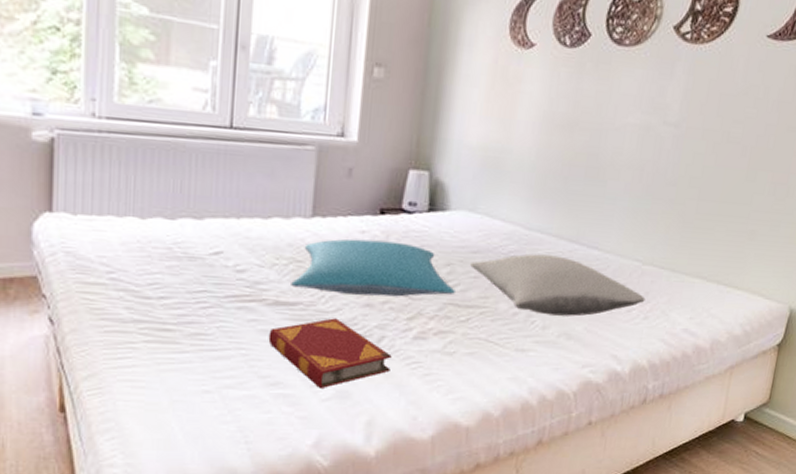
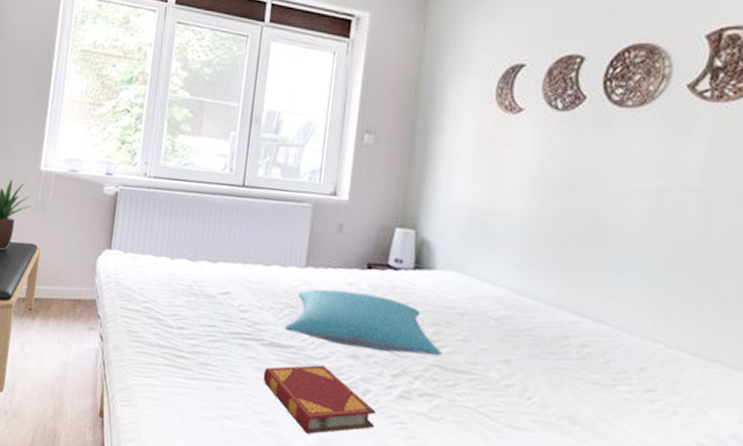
pillow: present [470,254,646,316] -> none [458,321,673,400]

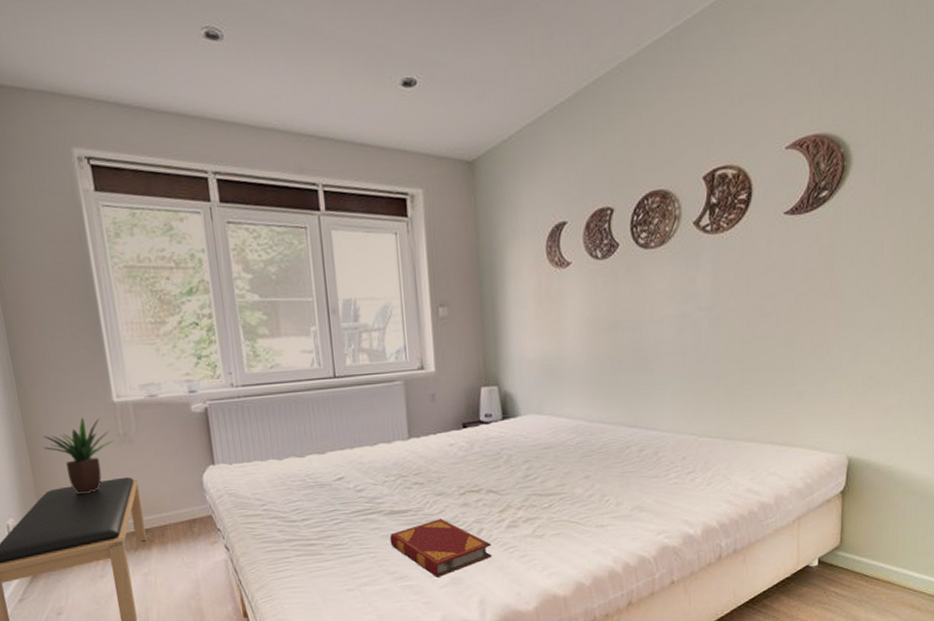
pillow: present [285,289,442,356] -> none [401,449,536,498]

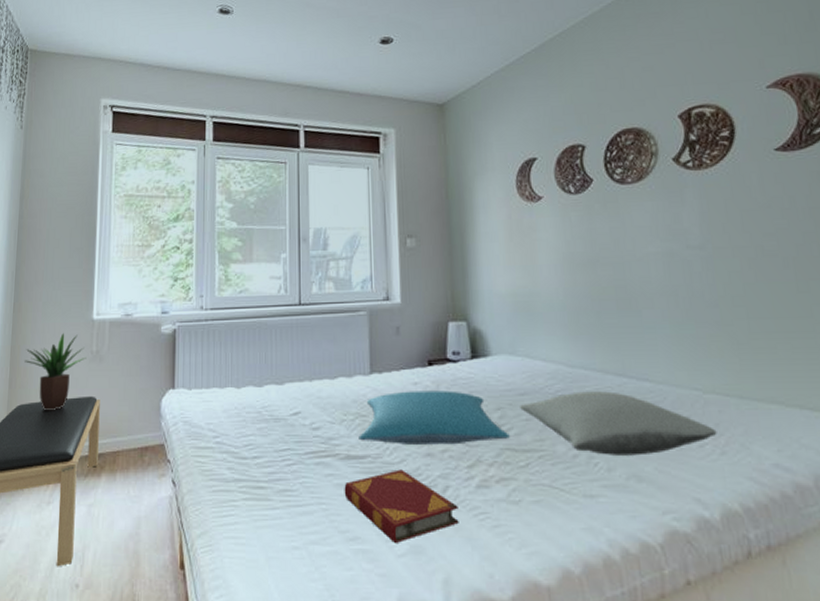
pillow: none [401,449,536,498] -> present [359,390,510,445]
pillow: none [545,440,706,493] -> present [520,391,717,456]

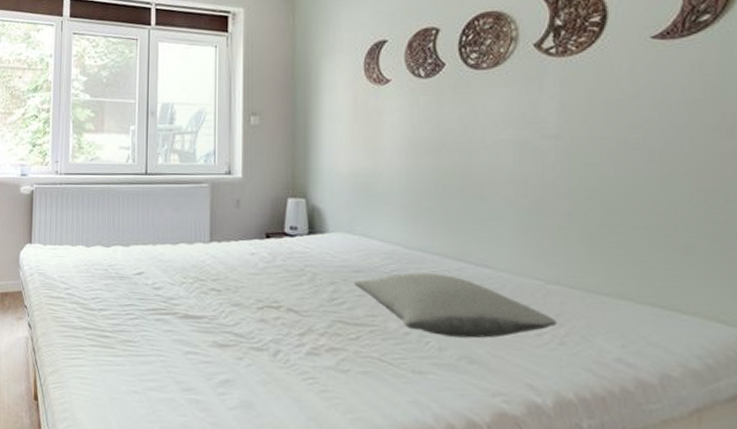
hardback book: present [344,469,459,543] -> none [181,331,288,397]
pillow: present [359,390,510,445] -> none [197,260,342,314]

